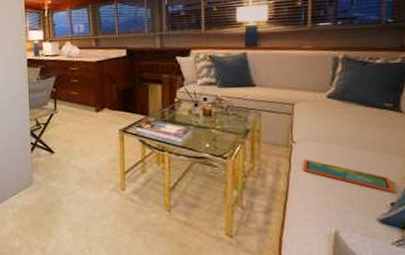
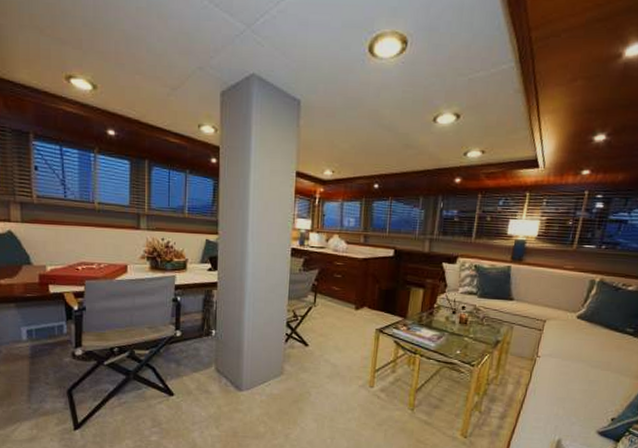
tablet: present [302,159,395,193] -> none [541,372,618,410]

